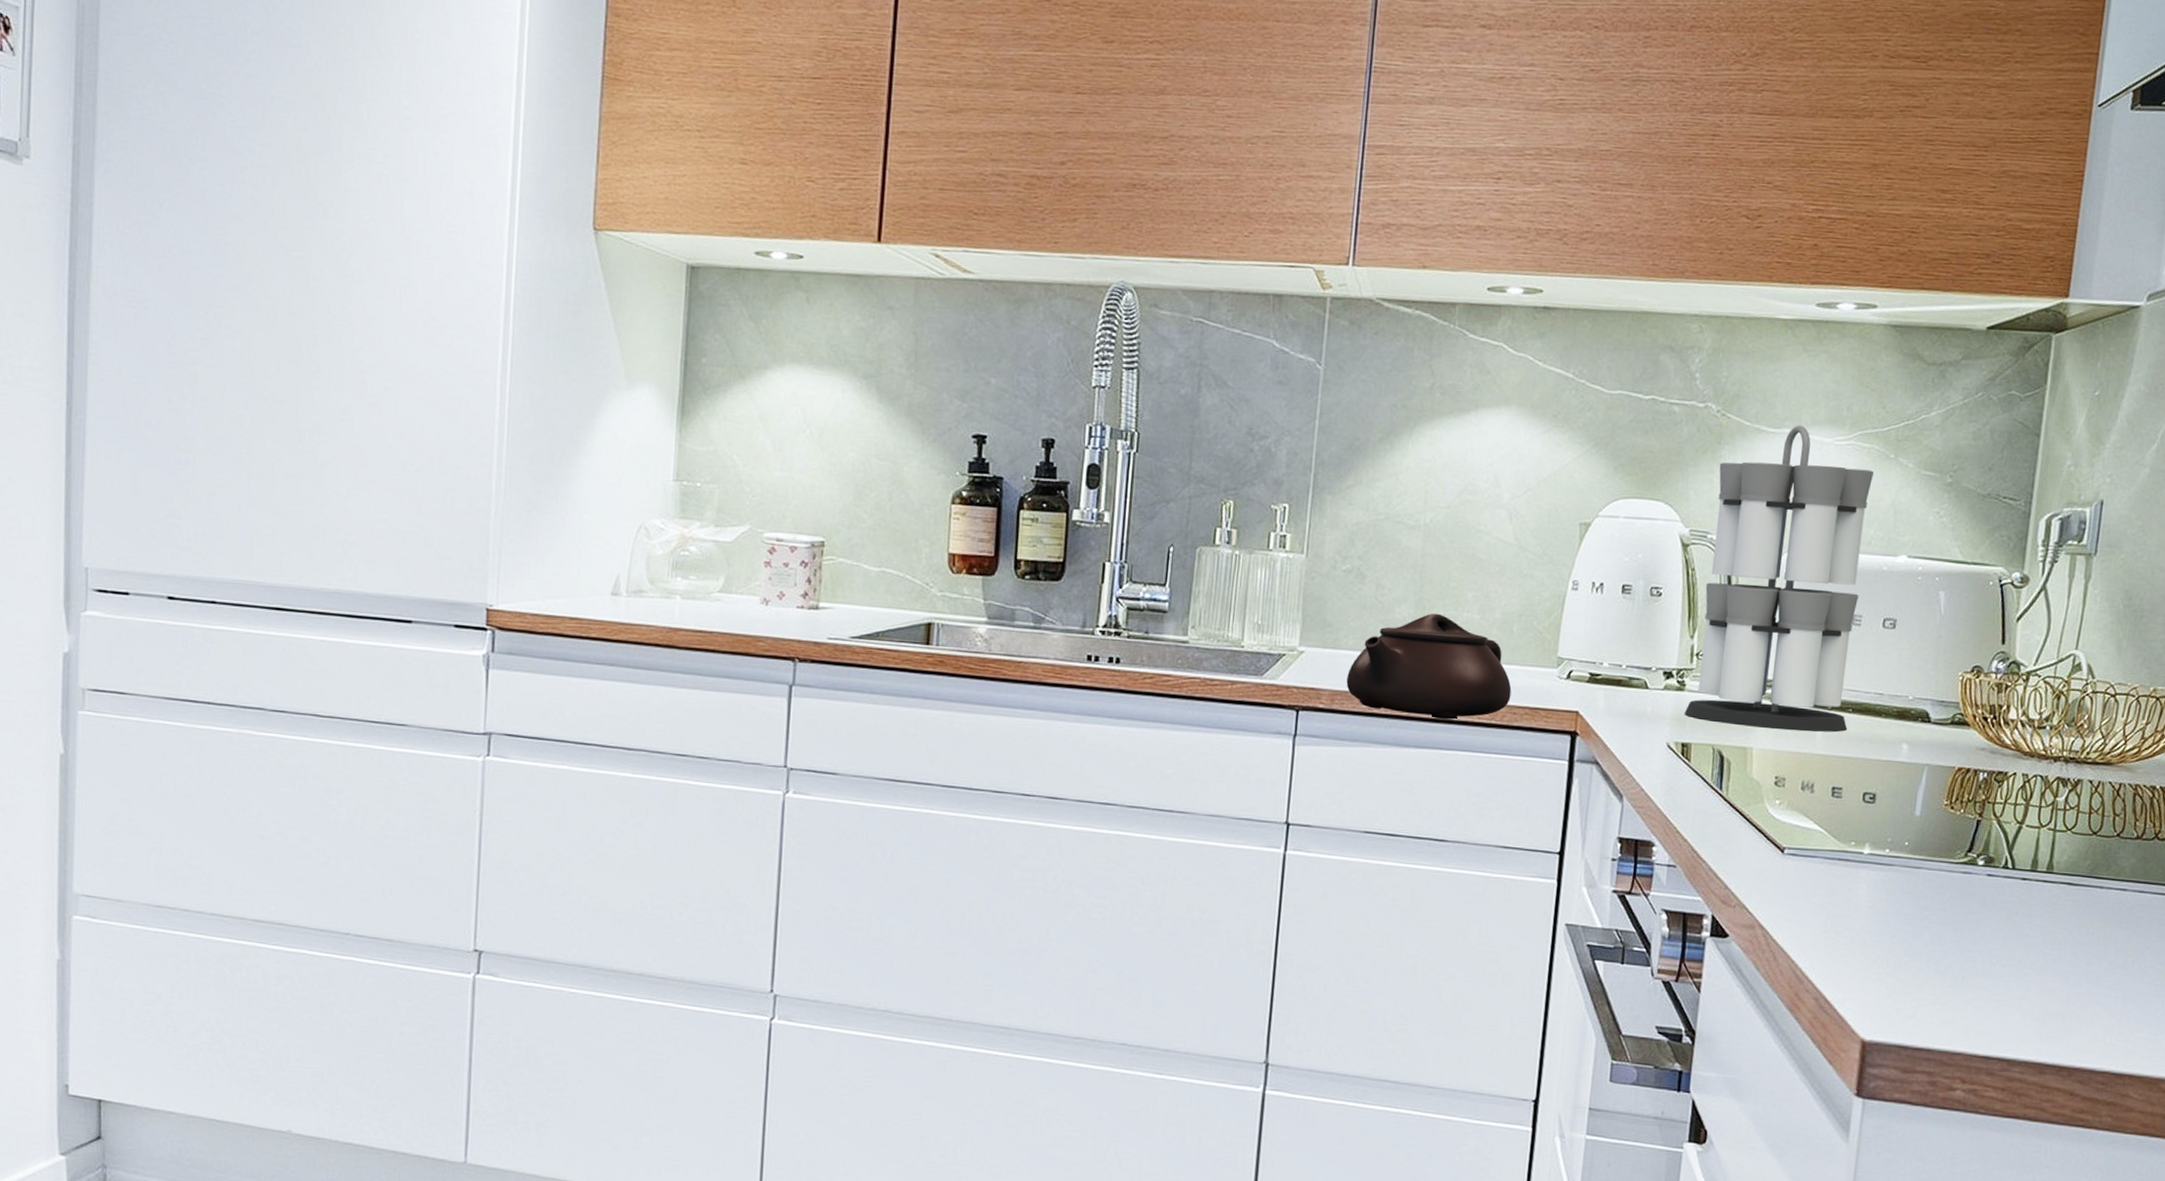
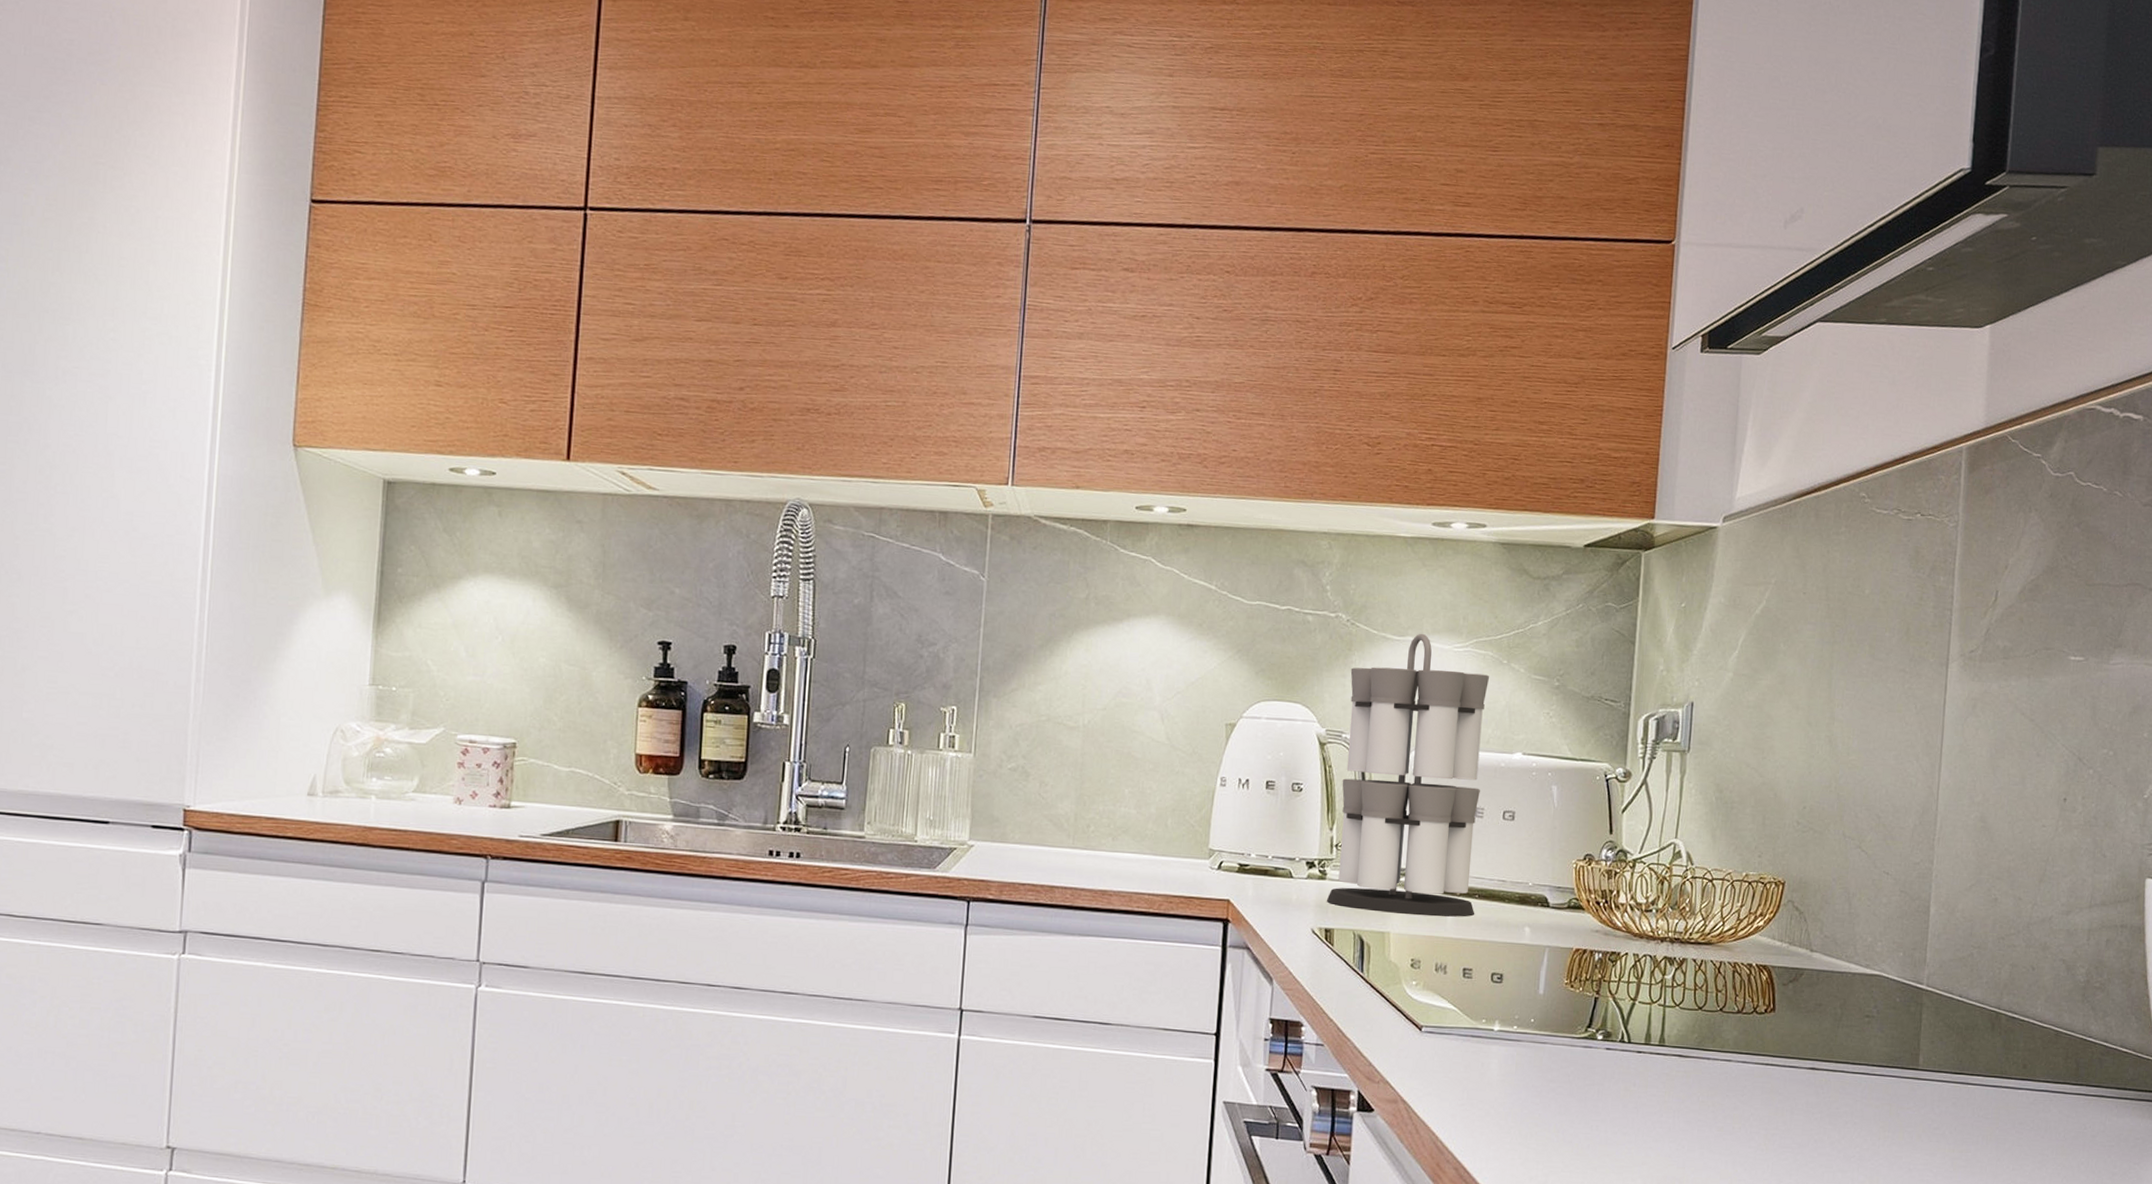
teapot: present [1346,613,1512,720] -> none [1013,808,1167,910]

